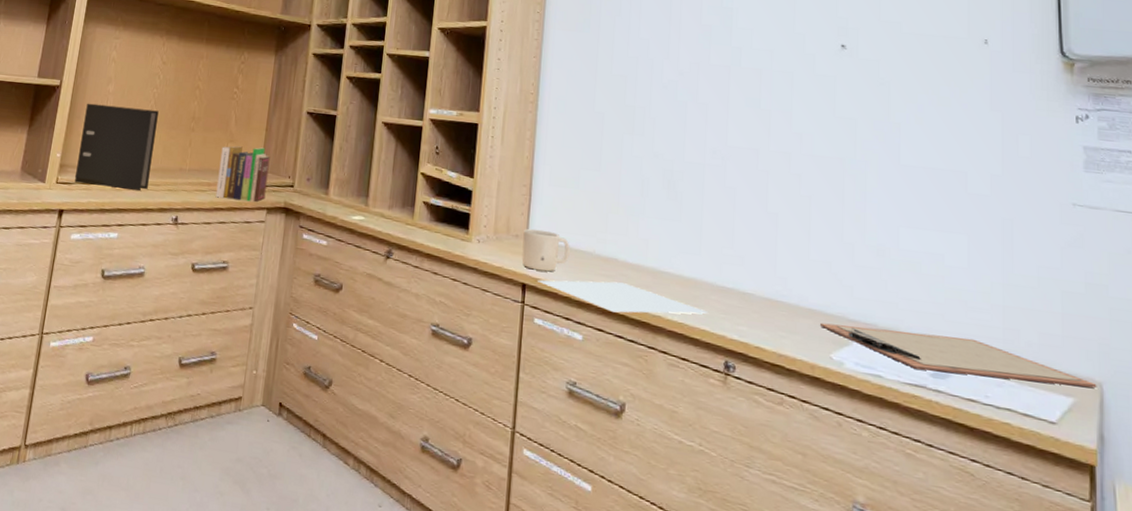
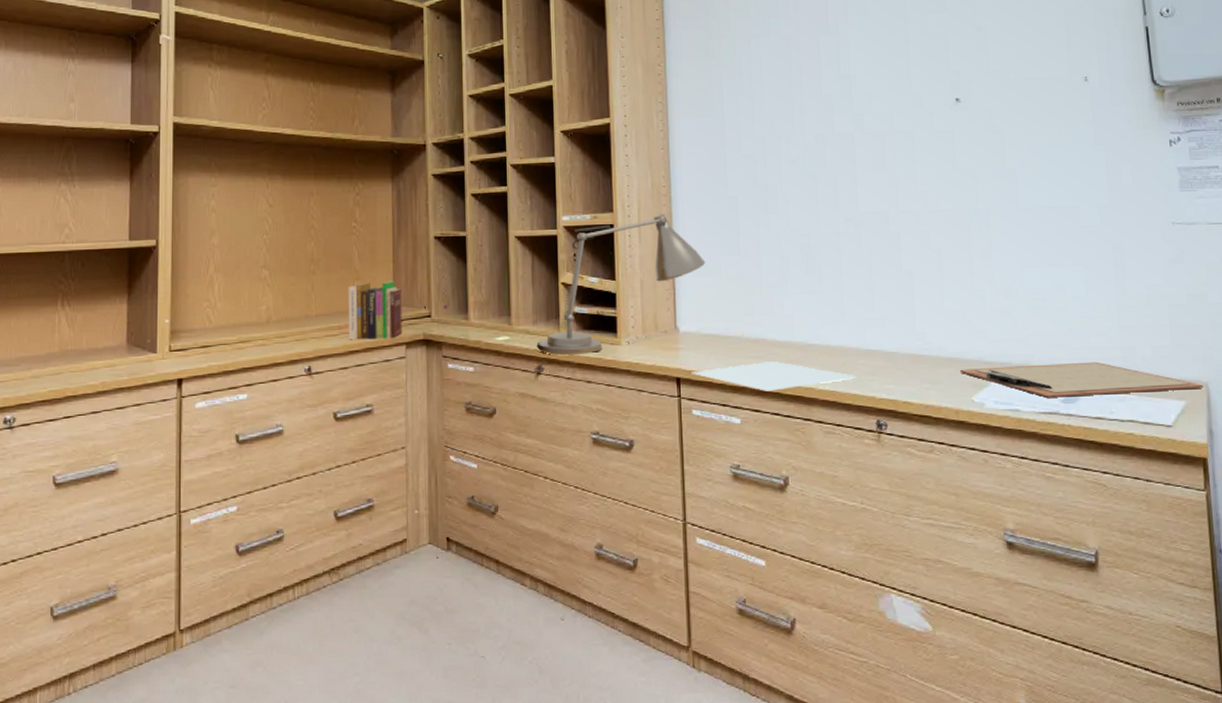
binder: present [75,103,159,191] -> none [190,258,273,349]
desk lamp: none [389,119,565,246] -> present [536,213,706,355]
mug: present [522,228,570,272] -> none [672,322,719,363]

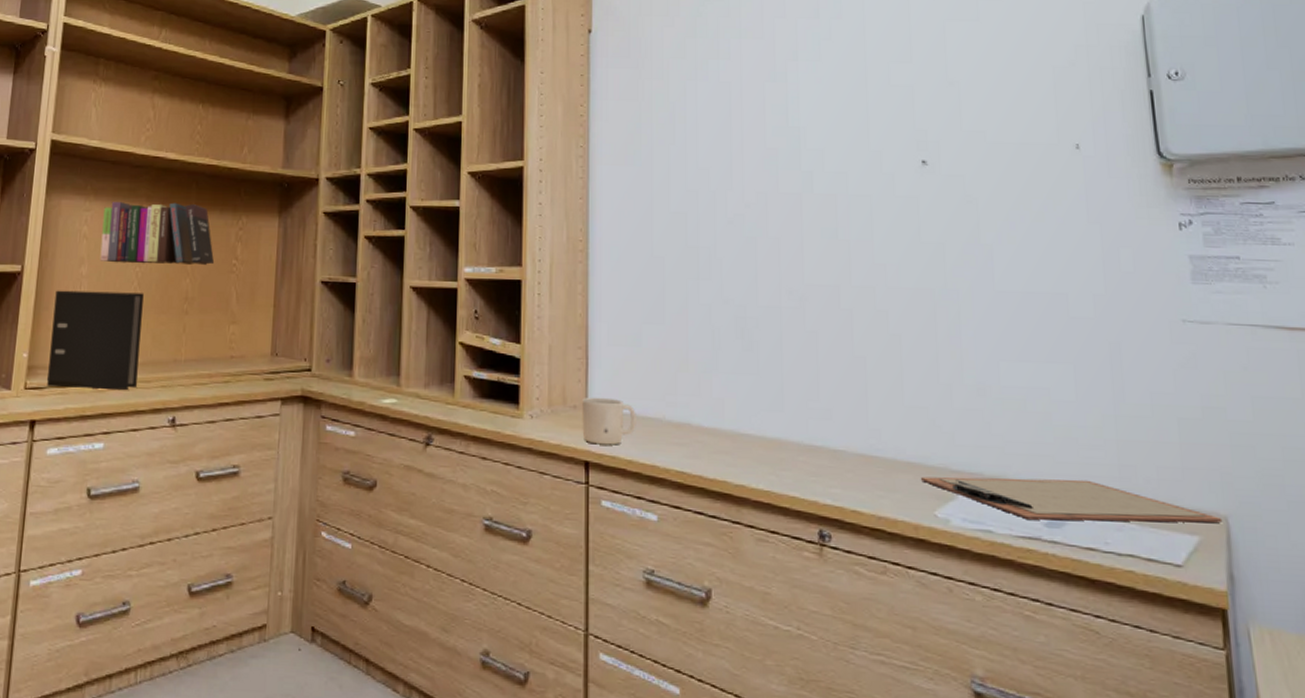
binder: none [190,258,273,349] -> present [47,290,144,390]
books: none [229,174,336,232] -> present [100,202,215,266]
books: present [348,281,402,340] -> none [219,327,281,393]
desk lamp: present [536,213,706,355] -> none [427,270,625,426]
mug: none [672,322,719,363] -> present [582,397,636,445]
paper sheet: present [691,361,857,391] -> none [602,450,796,486]

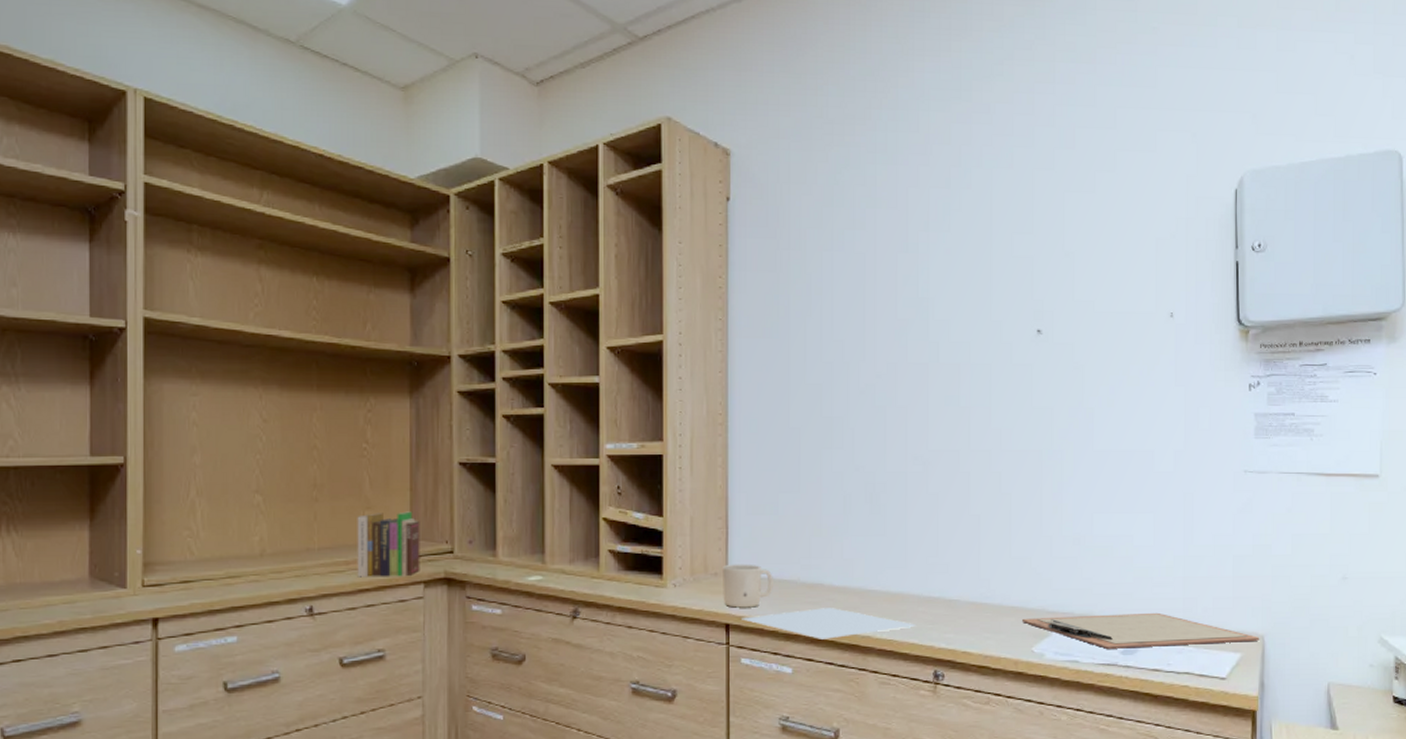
binder: present [47,290,144,390] -> none [167,481,268,584]
books: present [100,202,215,266] -> none [214,384,343,451]
books: none [219,327,281,393] -> present [357,511,420,577]
paper sheet: none [602,450,796,486] -> present [742,608,916,639]

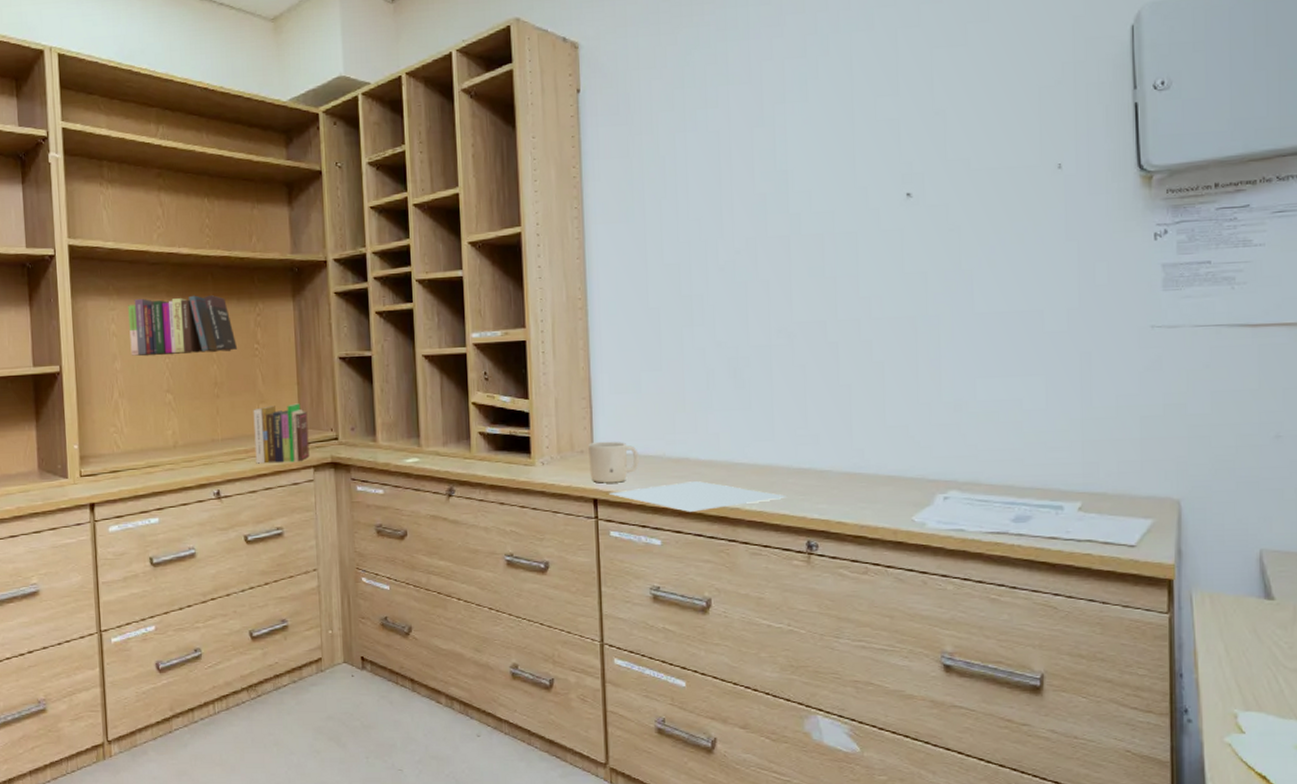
books: none [214,384,343,451] -> present [128,295,238,357]
clipboard: present [1021,612,1260,649] -> none [899,478,1175,517]

